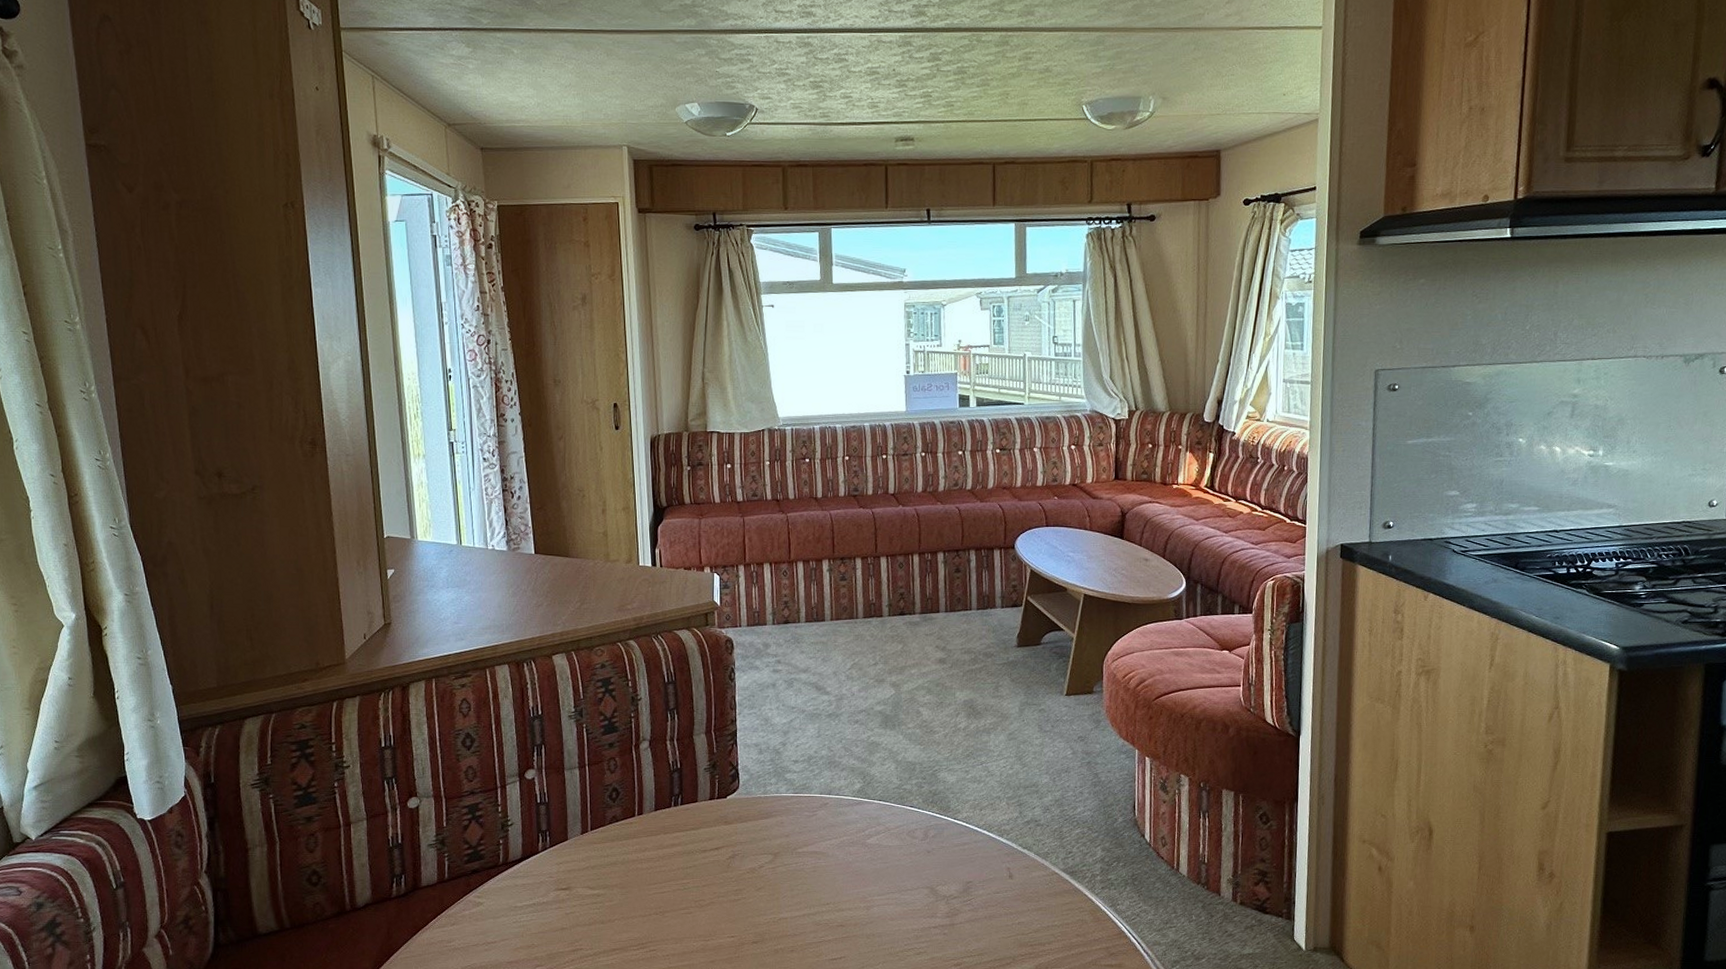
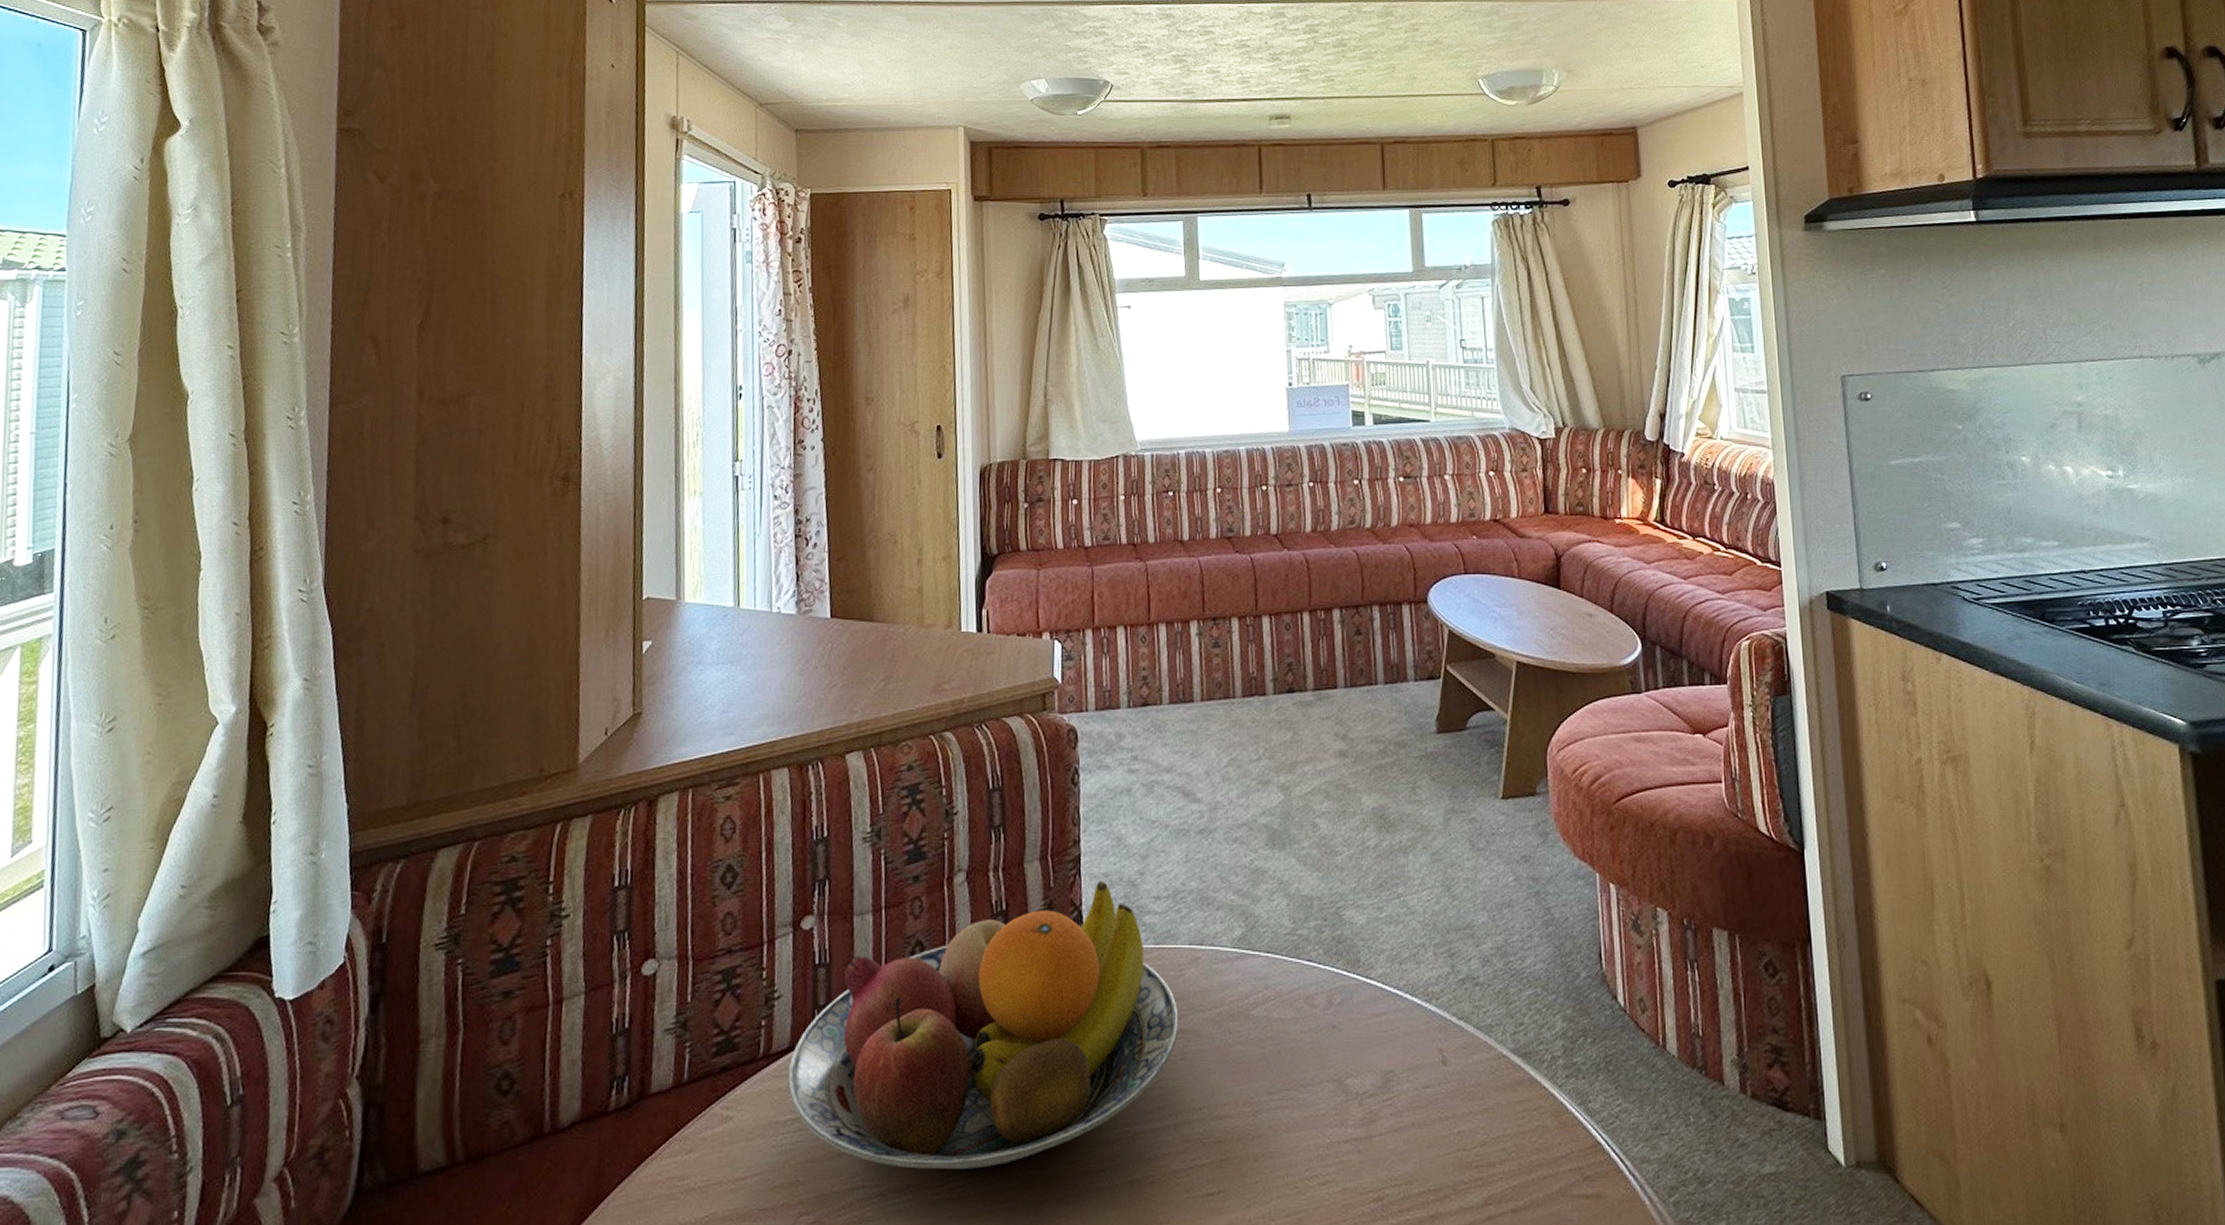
fruit bowl: none [521,749,812,940] -> present [787,881,1179,1169]

